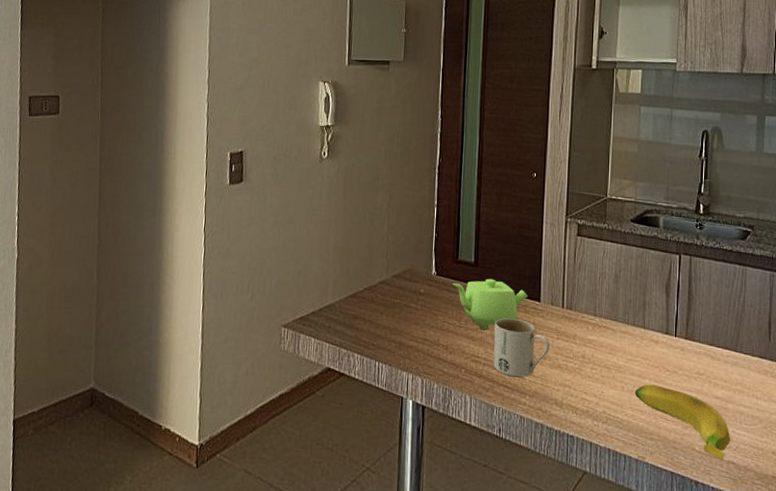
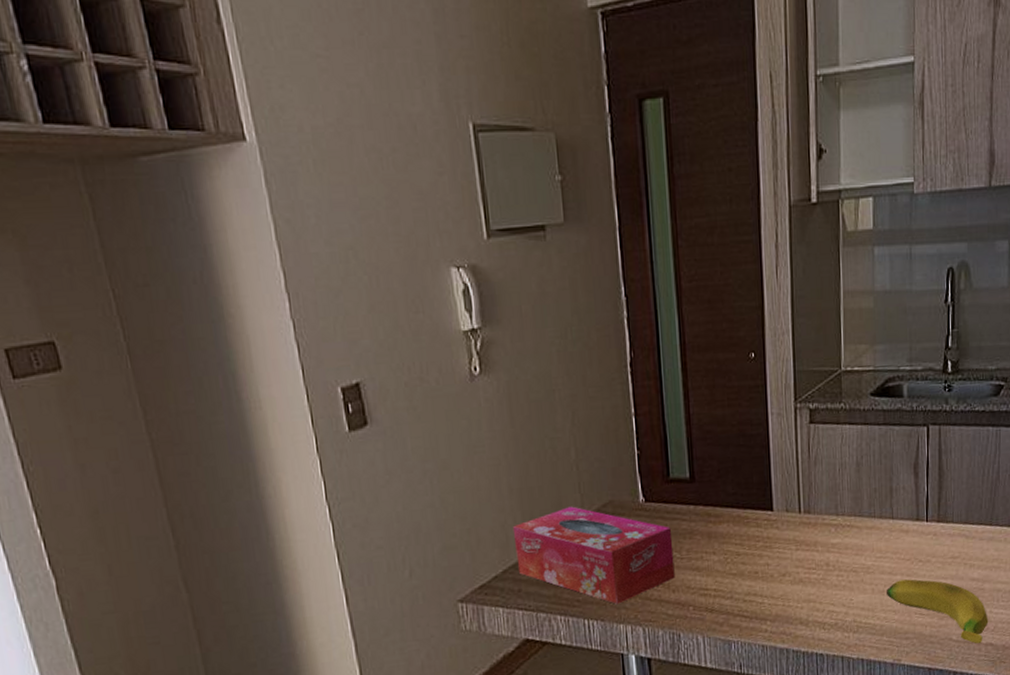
tissue box: none [331,268,455,354] -> present [512,506,675,604]
teapot: present [451,278,529,331] -> none [665,494,759,558]
mug: present [493,318,550,377] -> none [723,536,788,603]

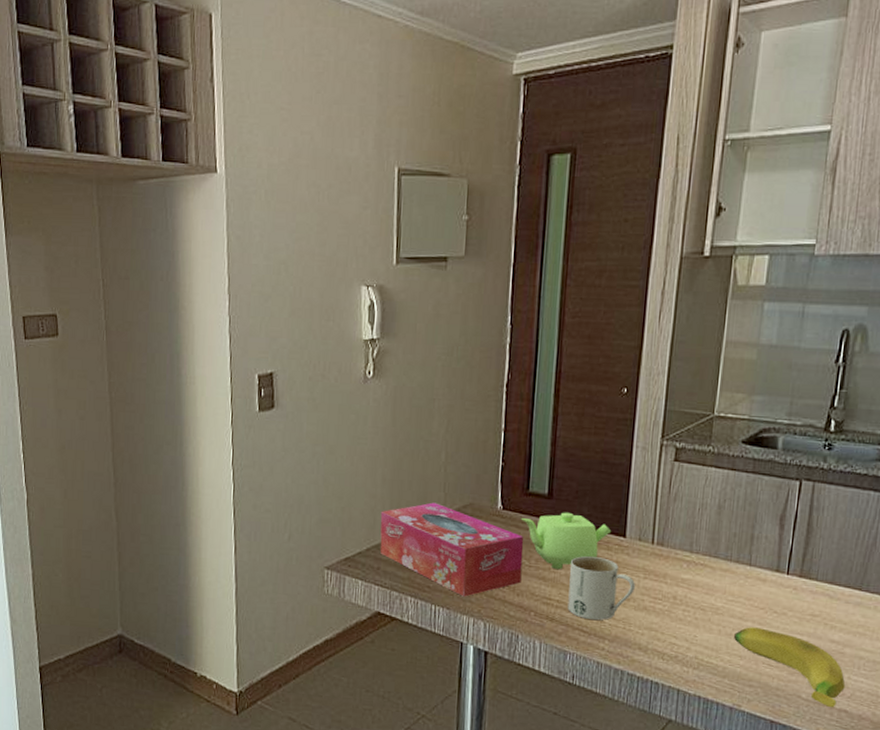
teapot: none [665,494,759,558] -> present [520,512,612,570]
mug: none [723,536,788,603] -> present [567,556,635,621]

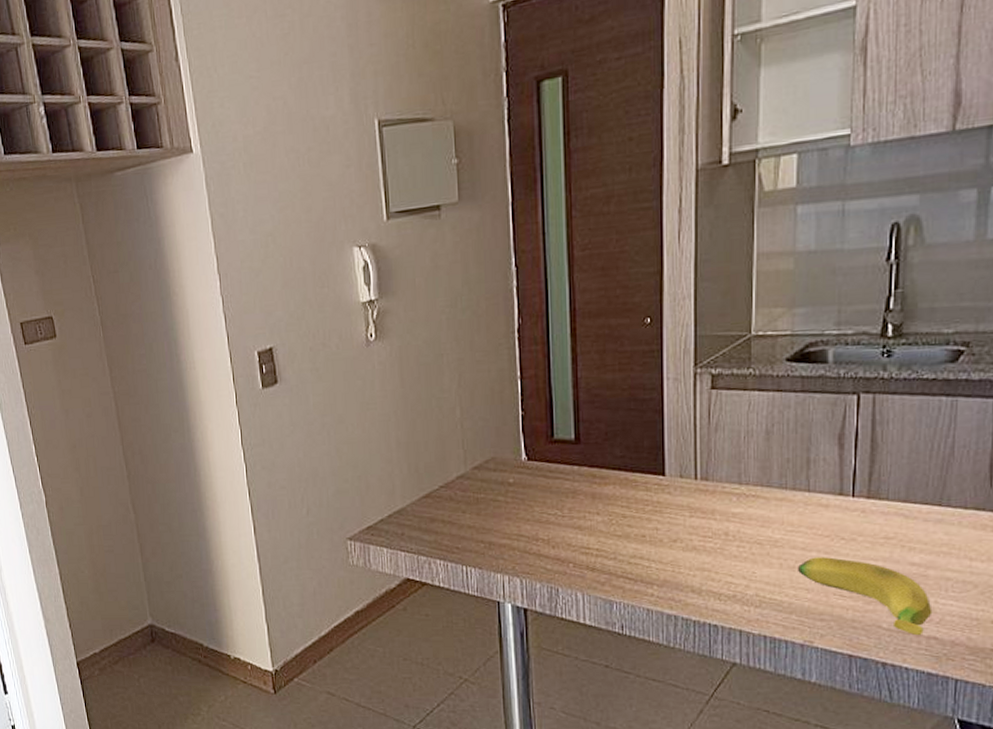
tissue box: present [380,502,524,597] -> none [399,461,555,555]
teapot: present [520,512,612,570] -> none [548,456,649,517]
mug: present [567,556,635,621] -> none [608,499,681,566]

